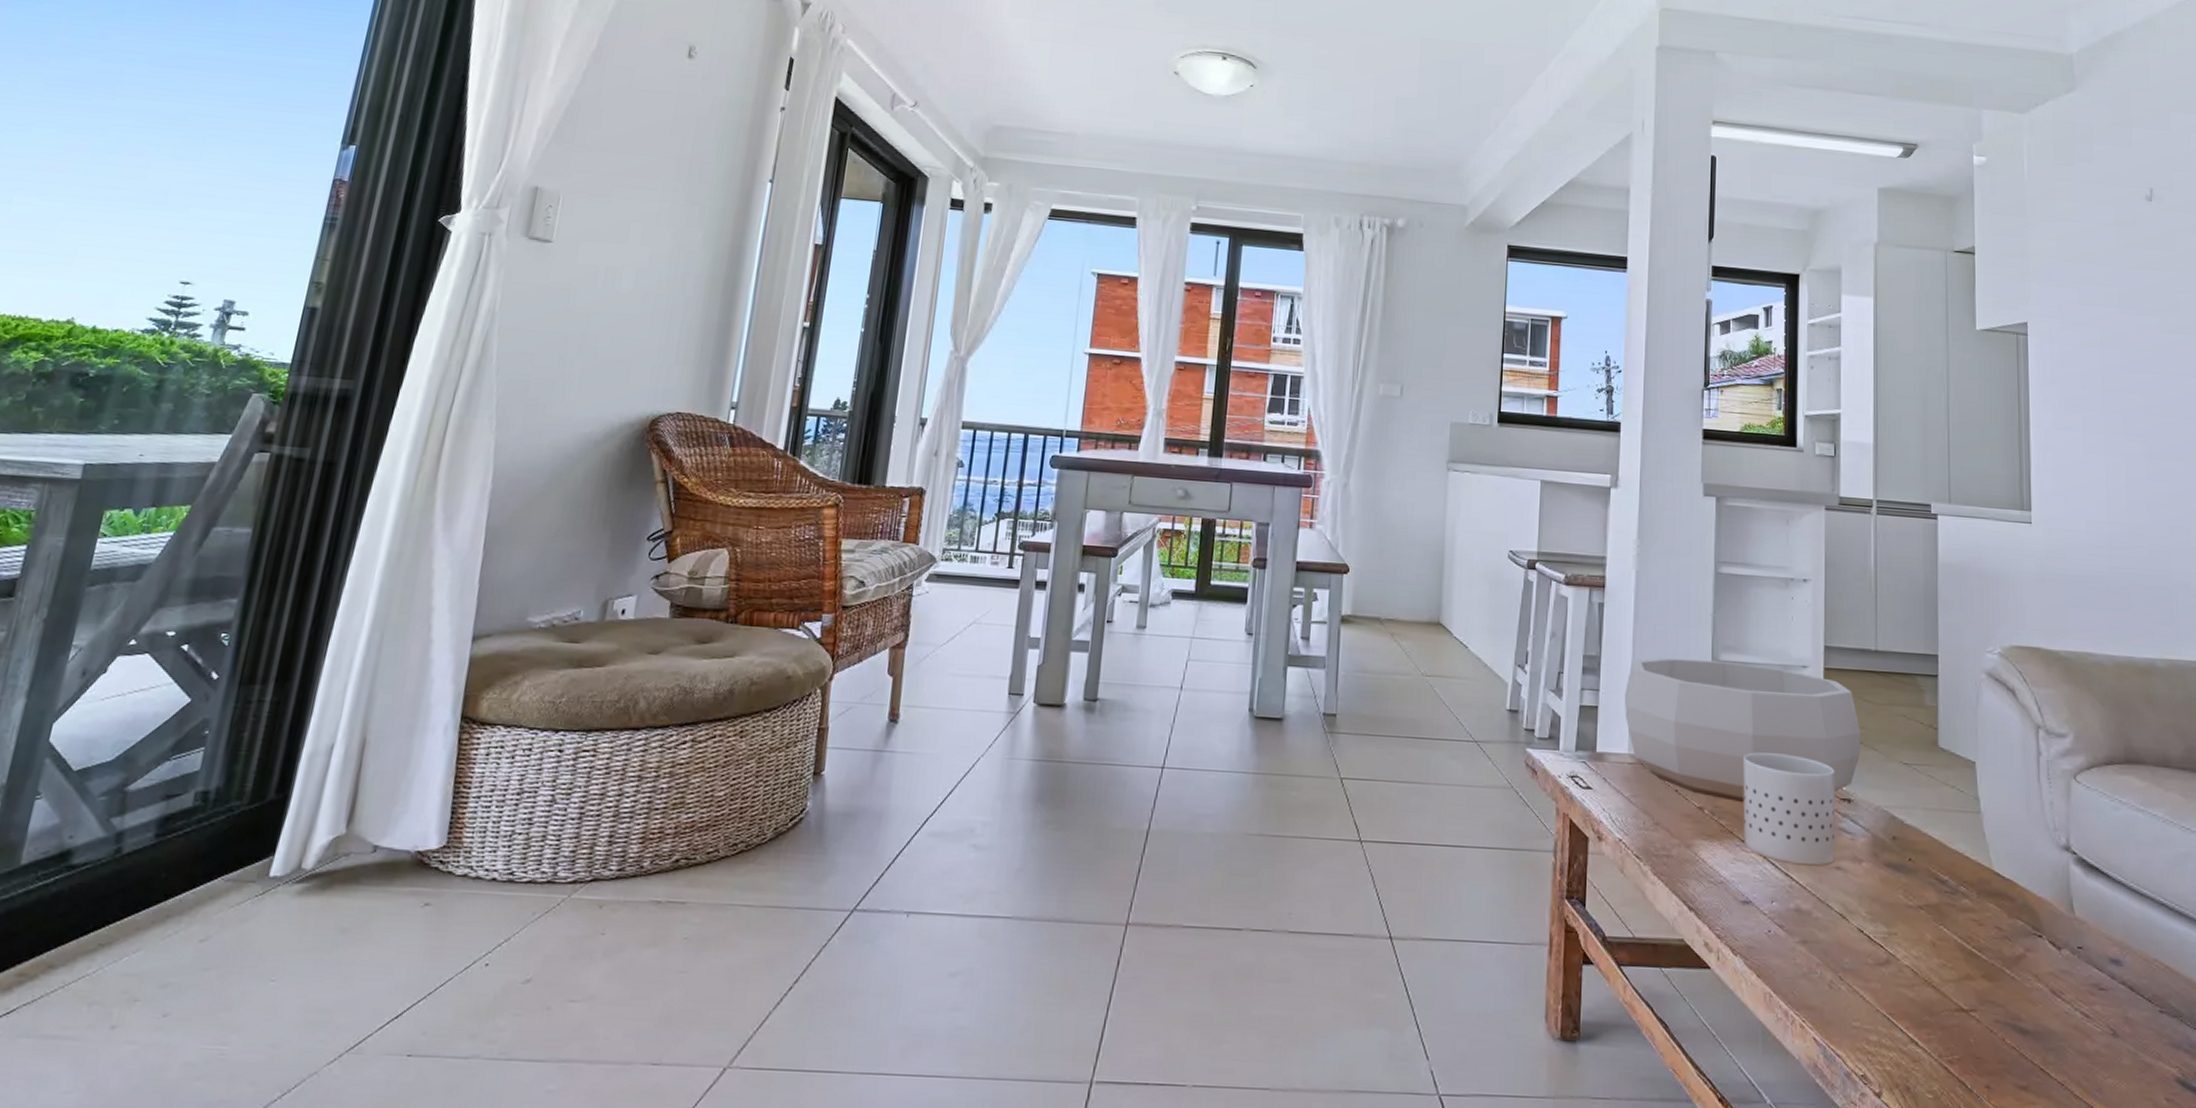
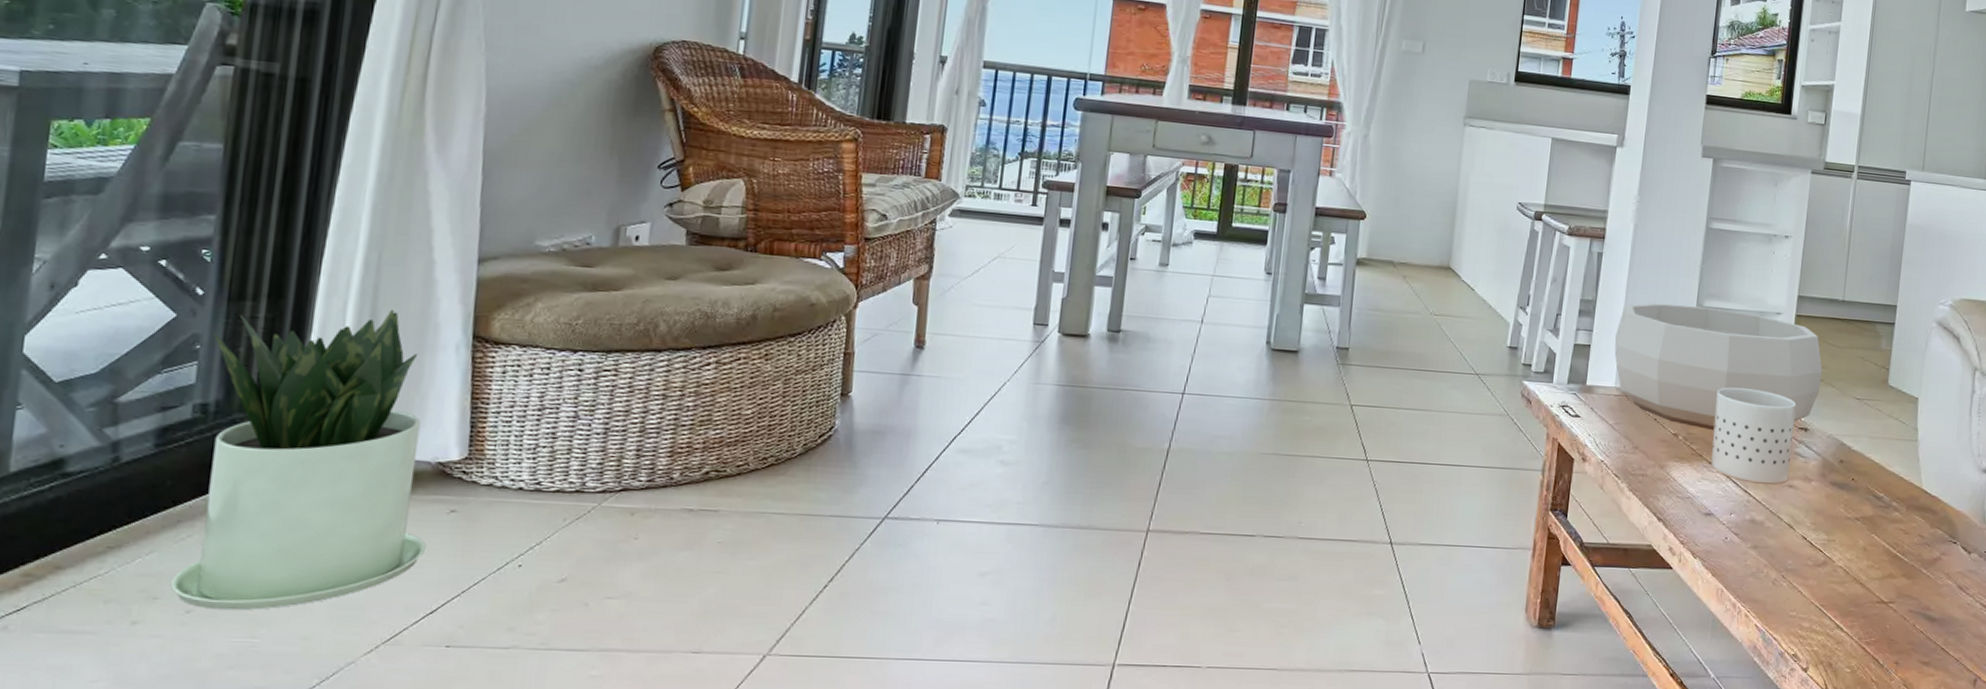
planter: none [151,691,408,1014] -> present [169,310,427,611]

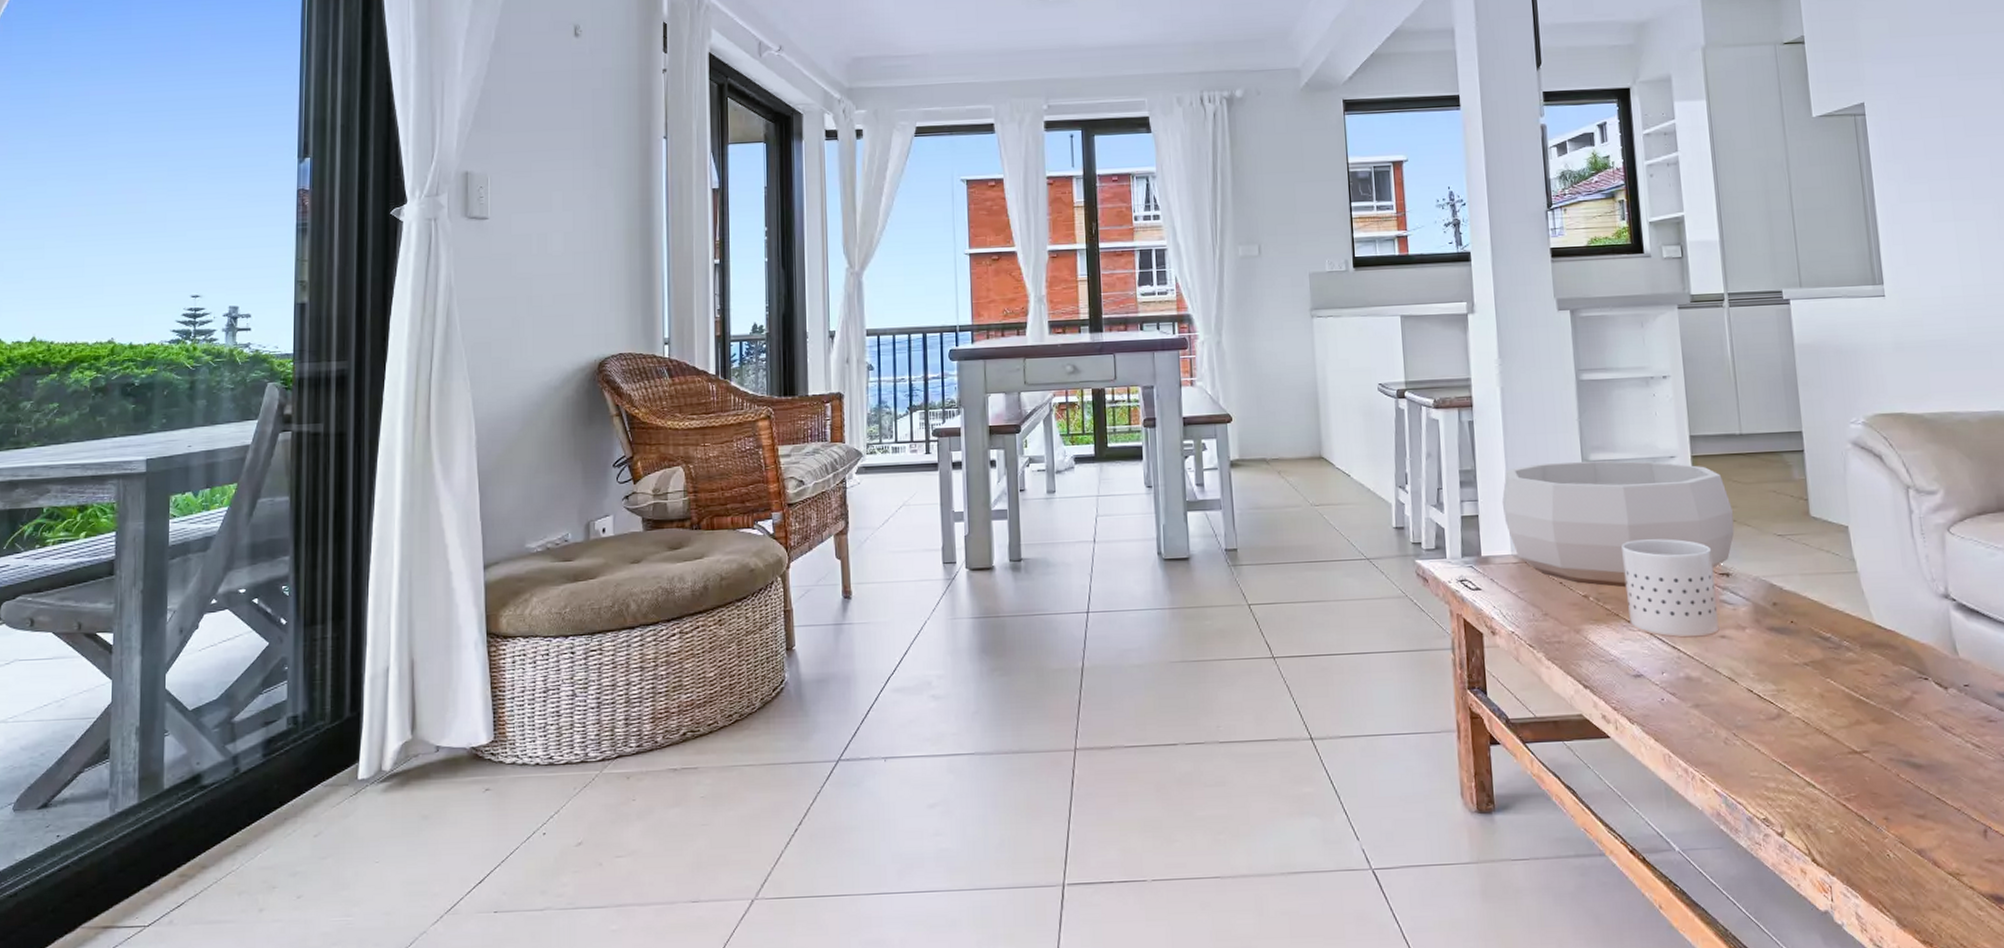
planter: present [169,310,427,611] -> none [283,619,471,894]

